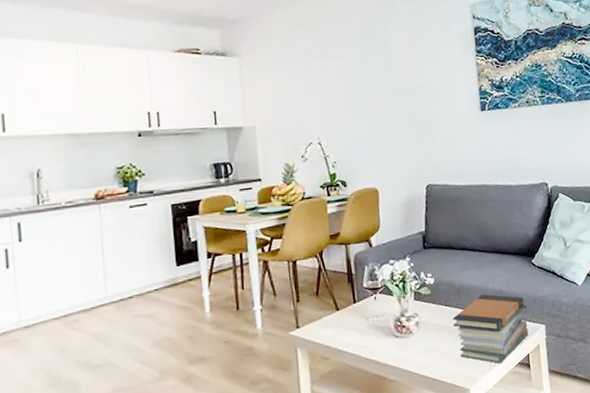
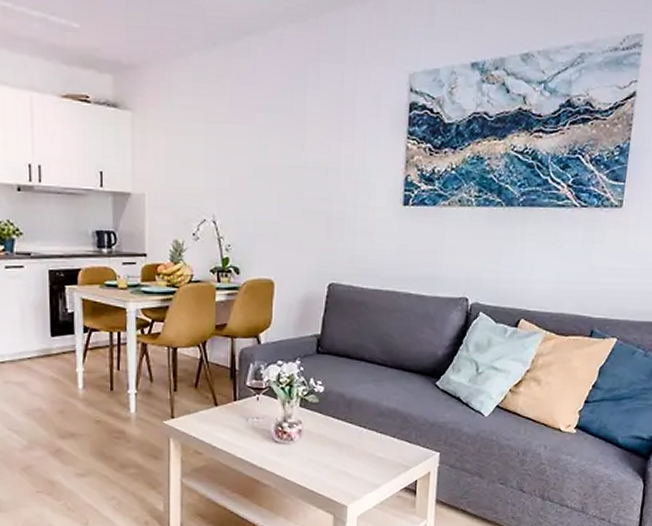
book stack: present [452,294,529,364] -> none [338,411,422,486]

